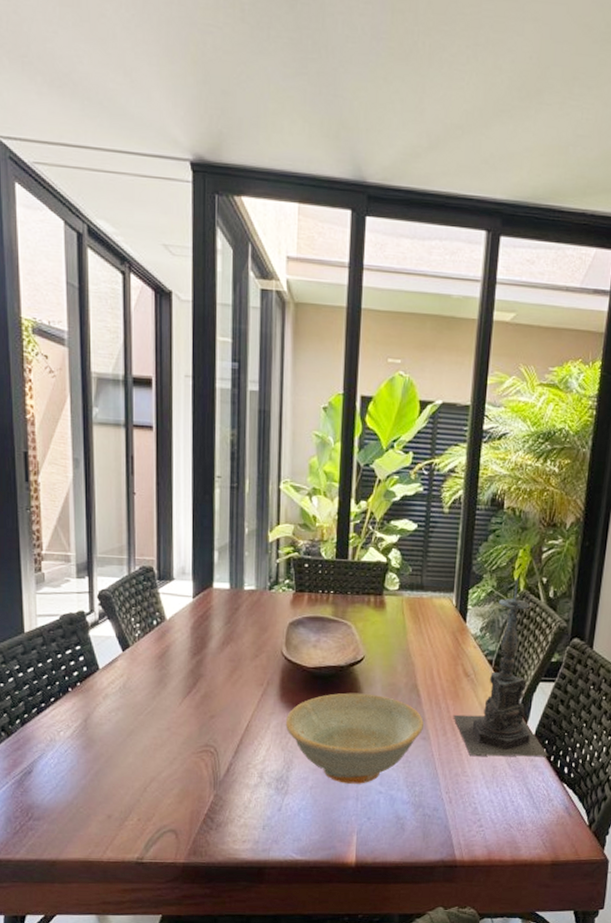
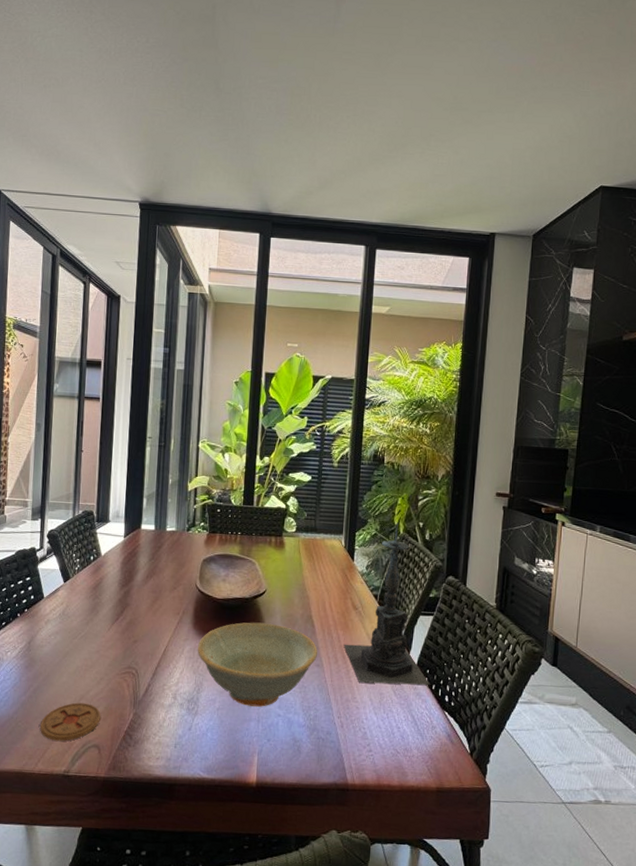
coaster: none [106,785,176,827] -> present [40,702,101,741]

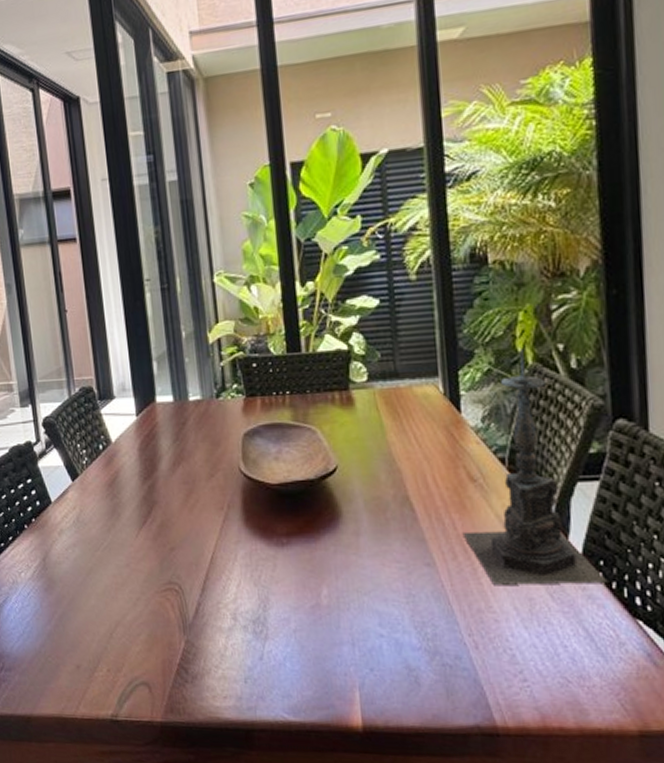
coaster: present [40,702,101,741] -> none [74,630,145,679]
dish: present [197,622,318,707] -> none [253,511,427,626]

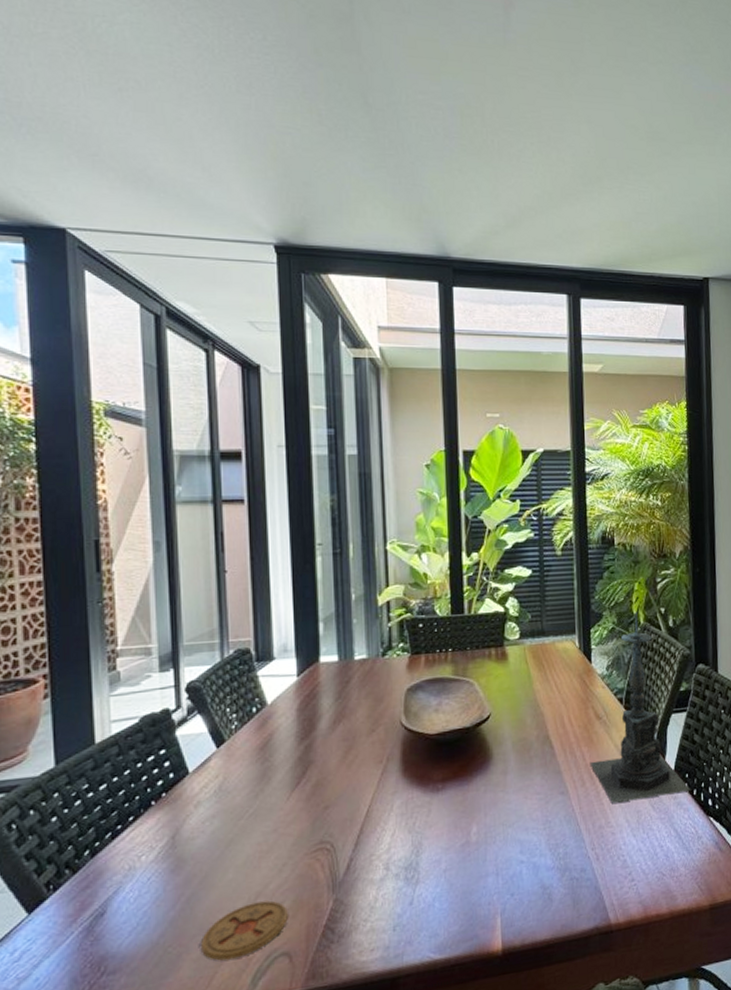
coaster: none [74,630,145,679] -> present [201,900,288,961]

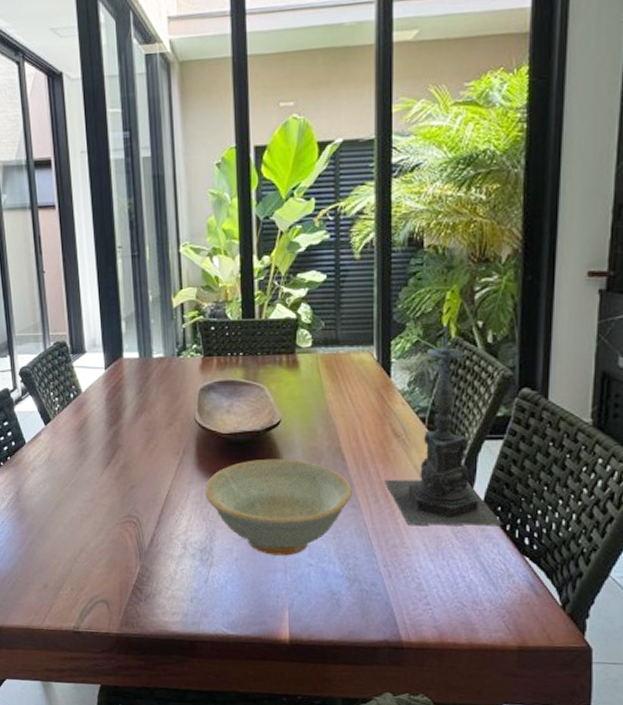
coaster: present [201,900,288,961] -> none [42,555,105,596]
dish: none [410,753,561,859] -> present [204,459,353,556]

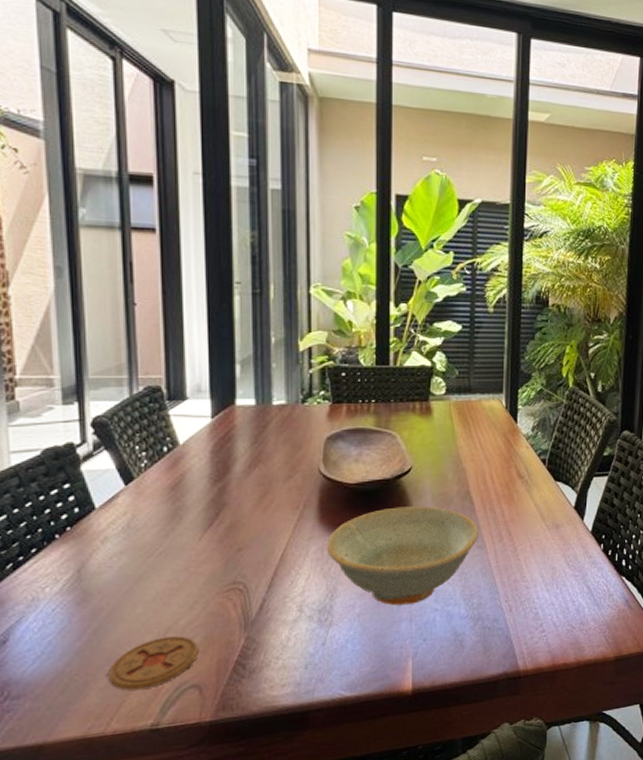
coaster: none [42,555,105,596] -> present [109,636,198,690]
candle holder: present [384,323,504,526] -> none [509,374,606,559]

